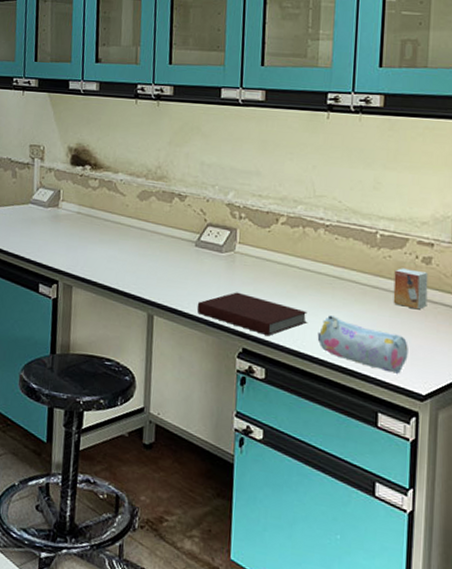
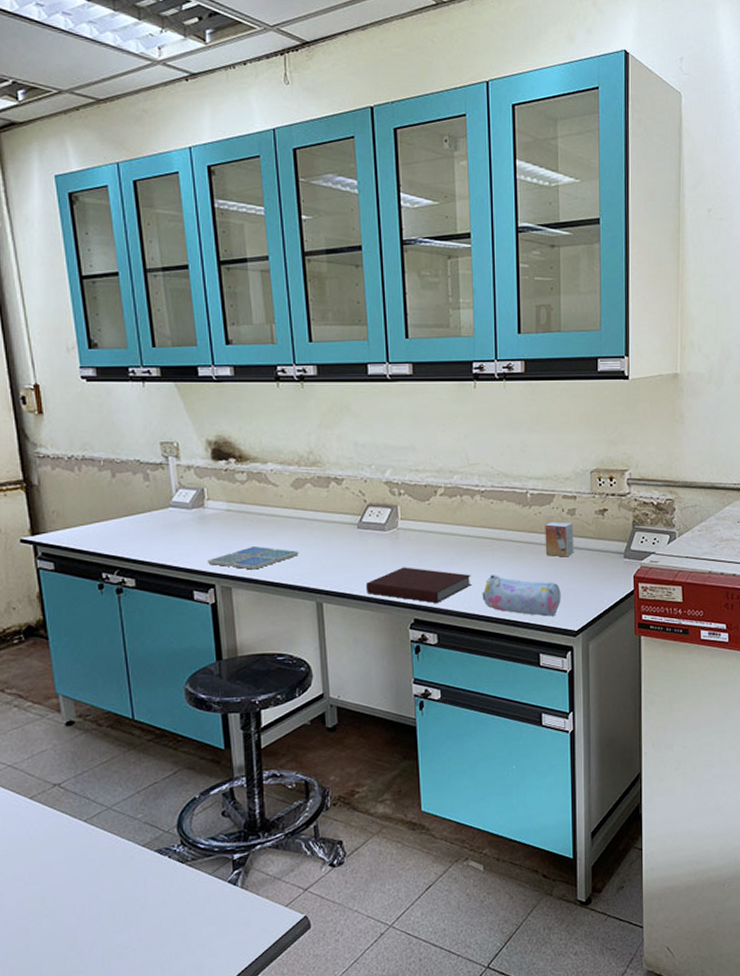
drink coaster: none [54,249,137,272] -> present [207,545,299,570]

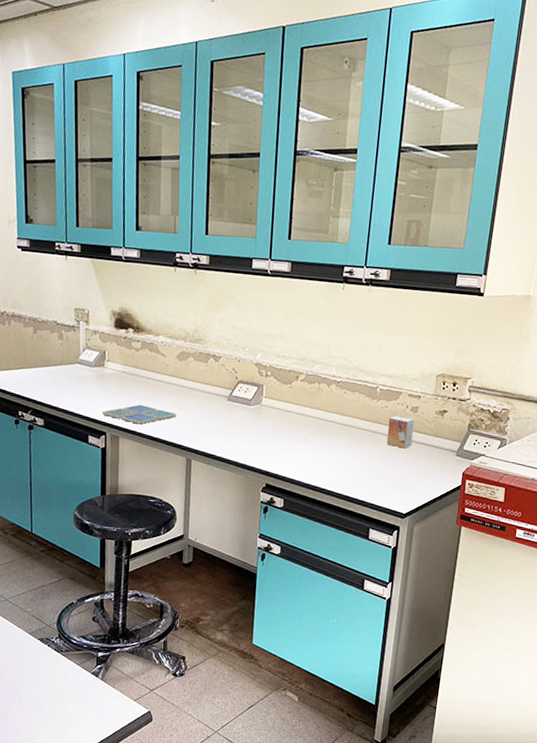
notebook: present [365,567,471,603] -> none [228,438,319,473]
pencil case: present [482,575,561,617] -> none [326,455,396,499]

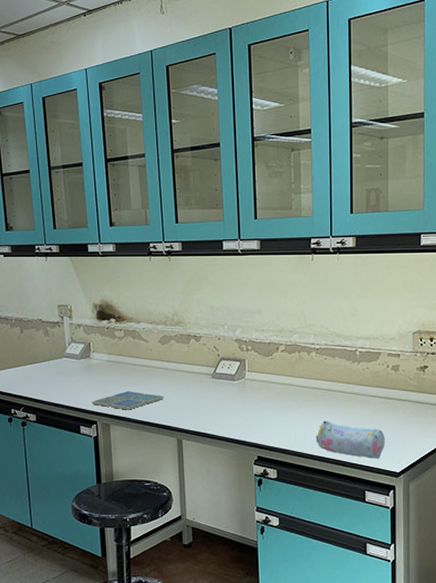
pencil case: none [326,455,396,499] -> present [316,421,385,459]
small box: present [386,416,415,449] -> none [372,376,397,407]

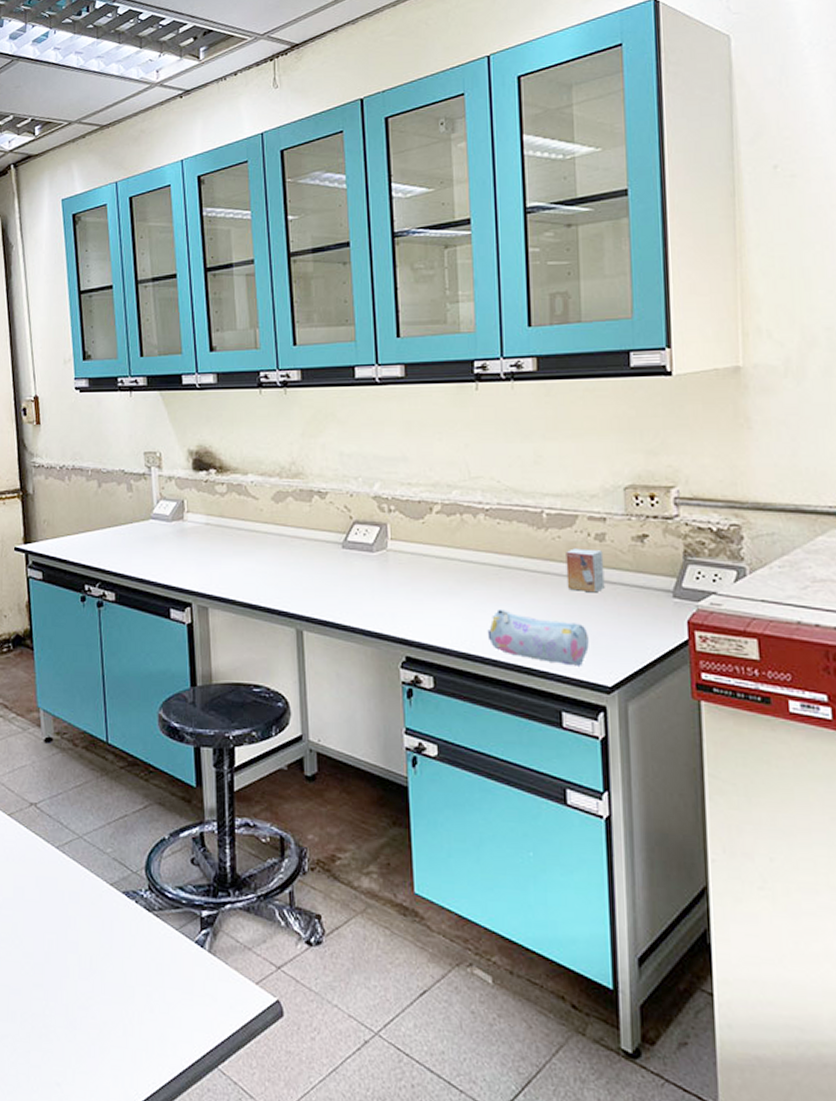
drink coaster: present [91,390,164,410] -> none [184,563,279,589]
small box: none [372,376,397,407] -> present [566,548,605,593]

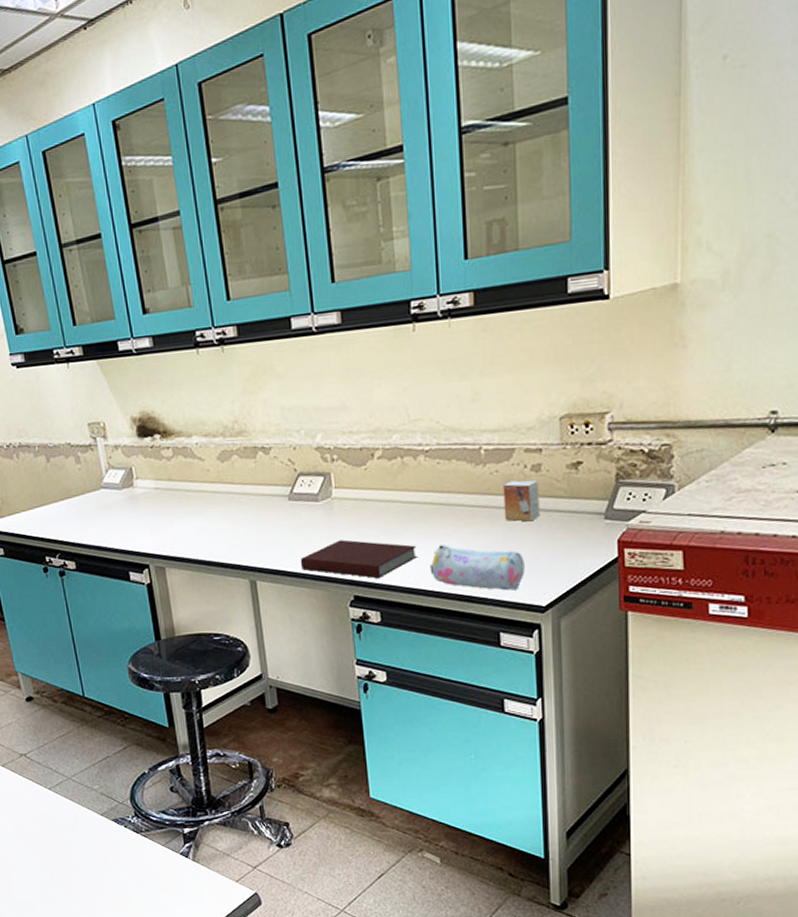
notebook: none [350,594,474,639] -> present [300,539,417,578]

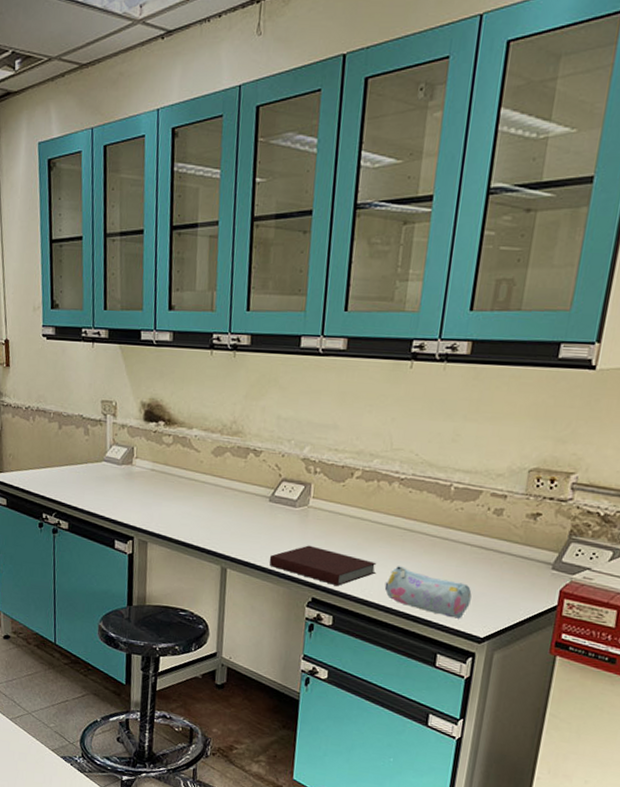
small box: present [503,480,540,522] -> none [461,519,499,560]

